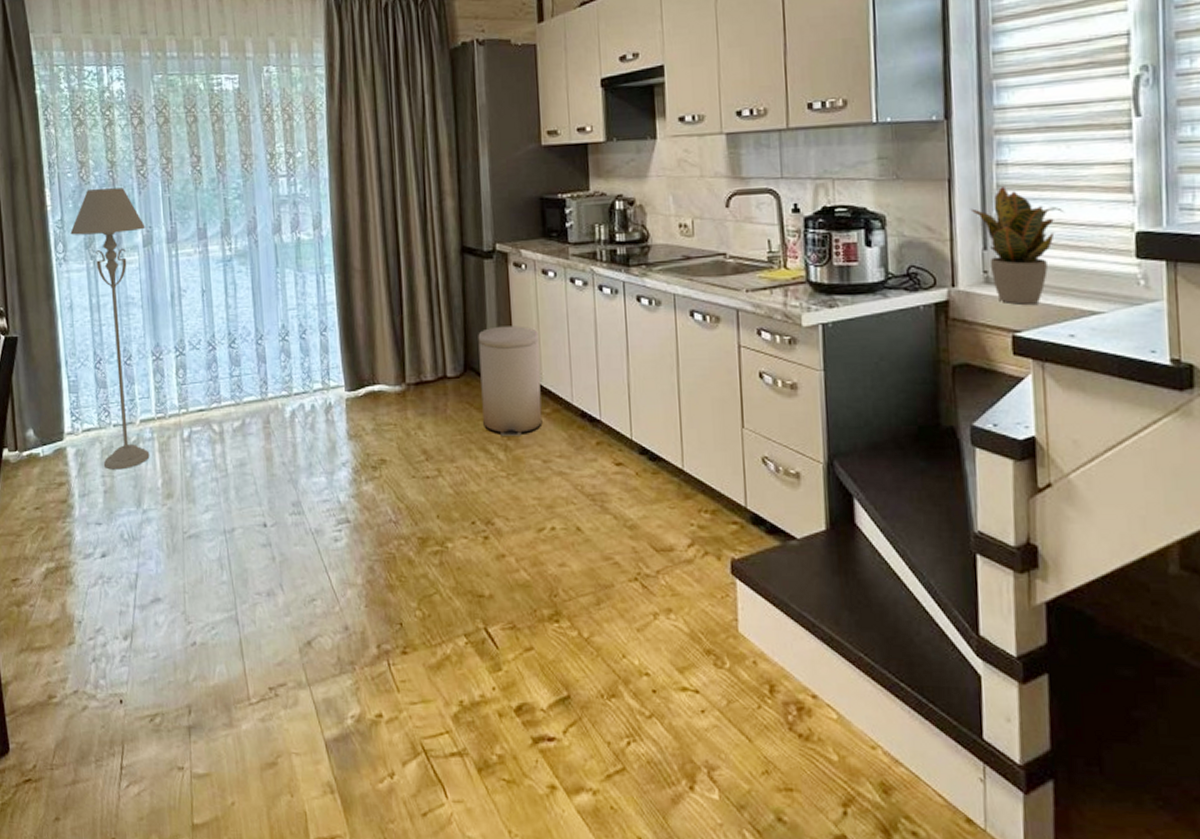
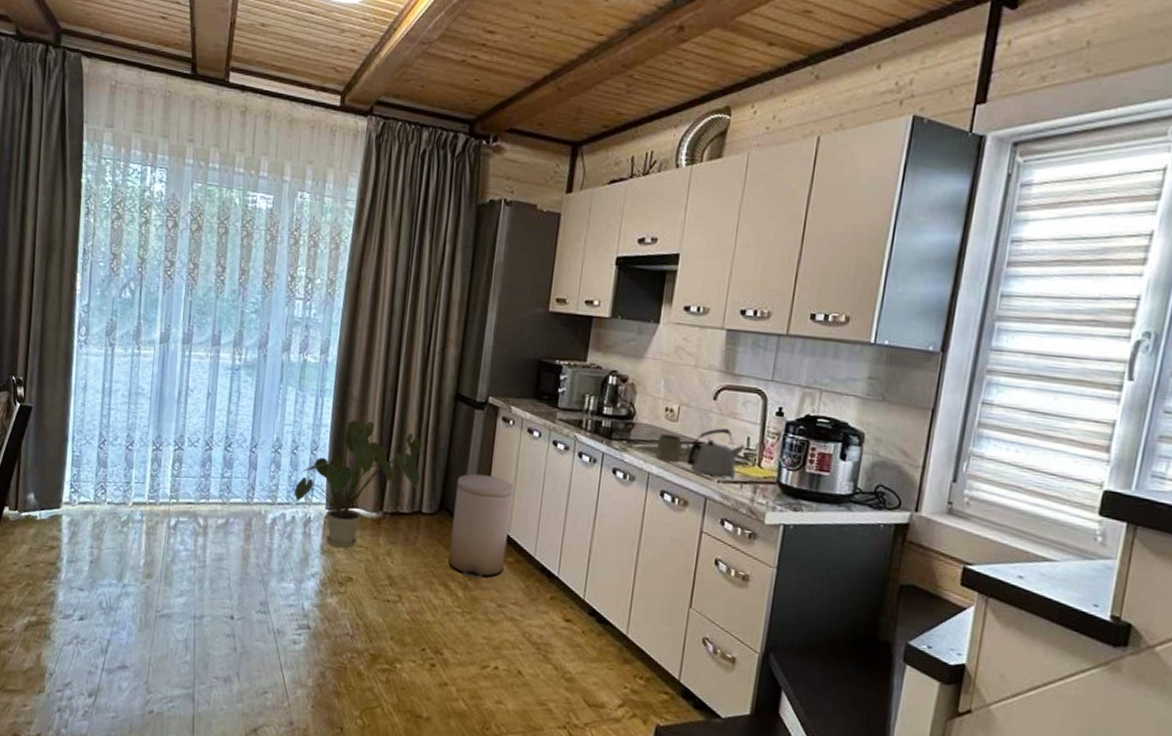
floor lamp: present [70,188,150,470] -> none [94,281,165,545]
house plant: none [310,291,439,430] -> present [294,420,423,549]
mug: none [676,250,713,280] -> present [656,433,691,463]
kettle: none [711,235,769,287] -> present [687,428,746,479]
potted plant: present [970,187,1065,305] -> none [947,425,1039,542]

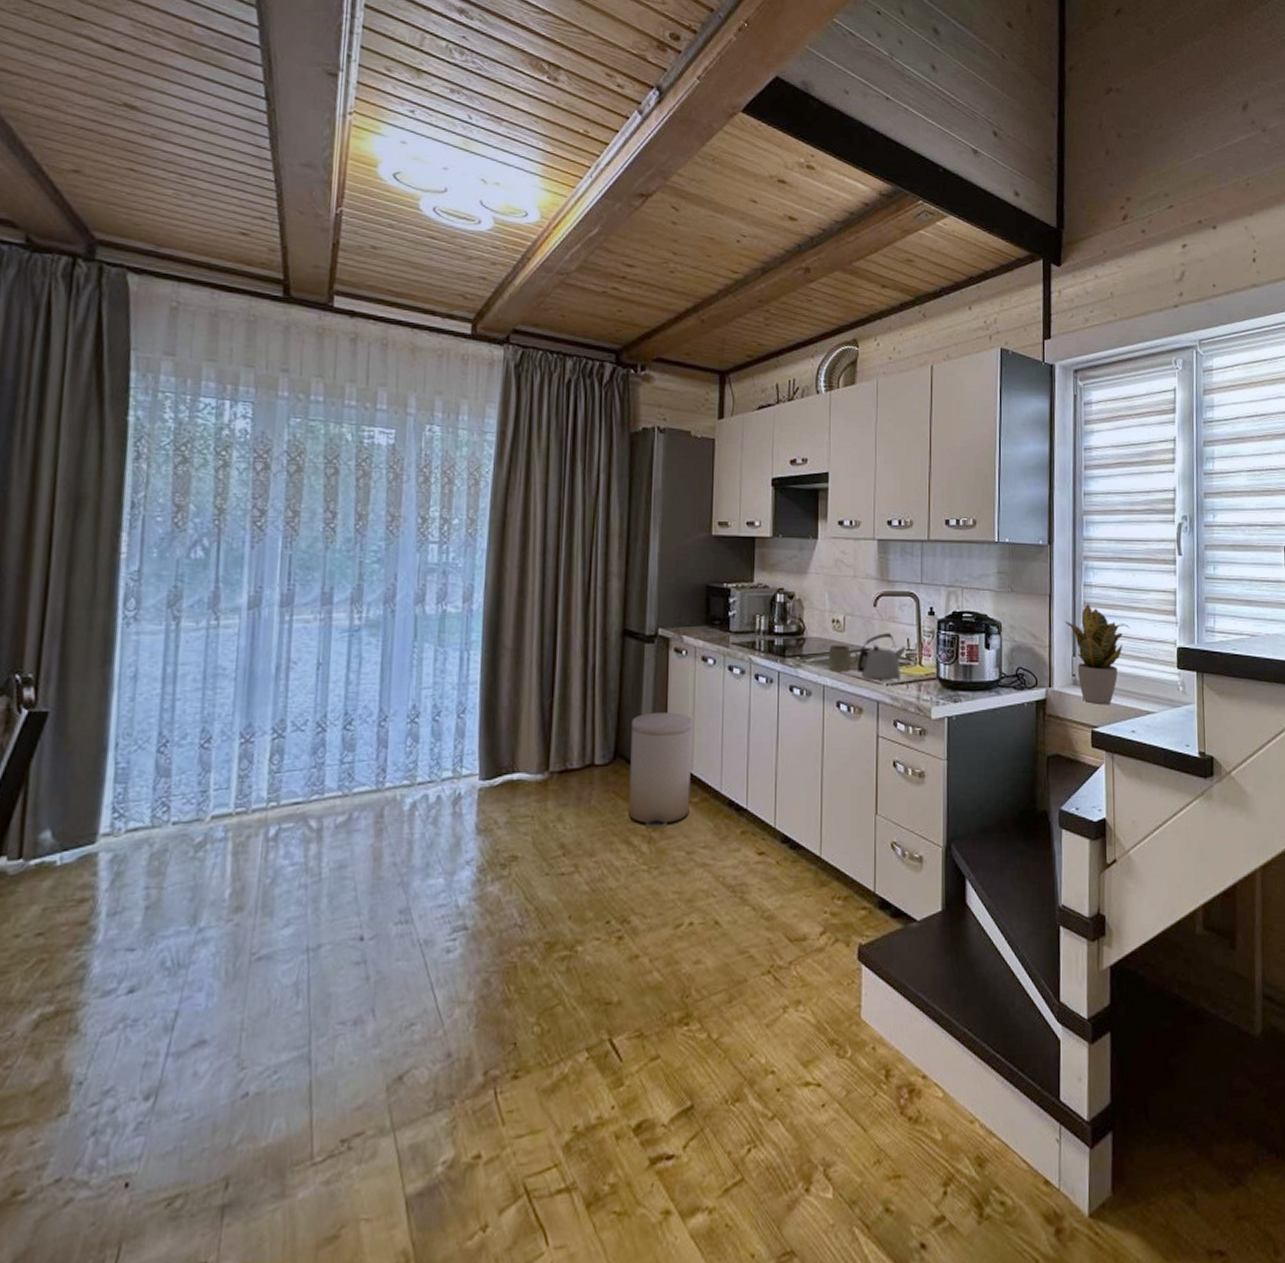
house plant: present [294,420,423,549] -> none [439,671,590,824]
potted plant: none [947,425,1039,542] -> present [1064,604,1130,704]

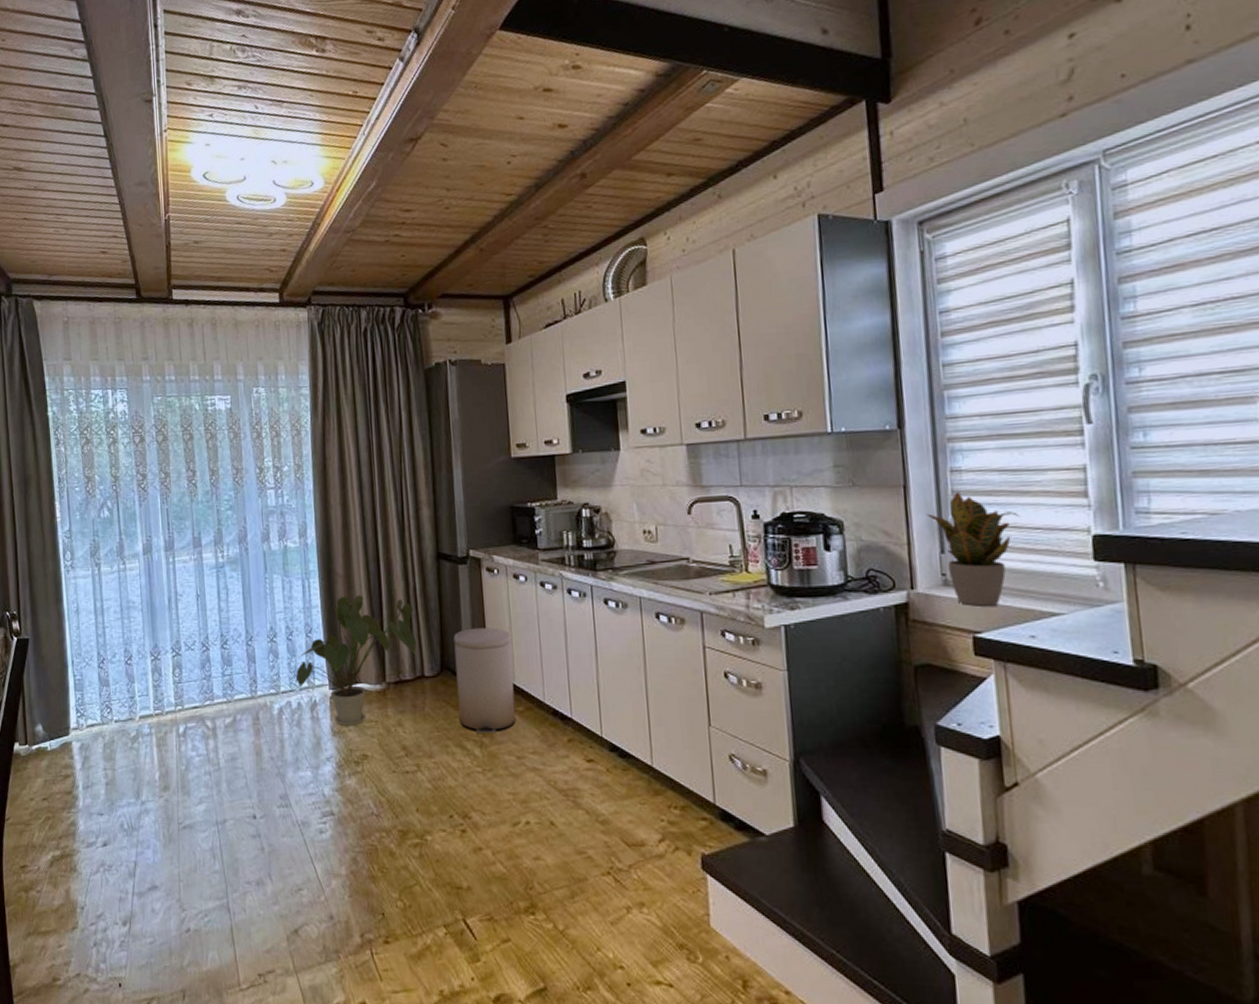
house plant: none [439,671,590,824] -> present [296,595,417,727]
mug: present [828,645,859,673] -> none [641,555,676,584]
kettle: present [858,633,907,680] -> none [675,540,730,590]

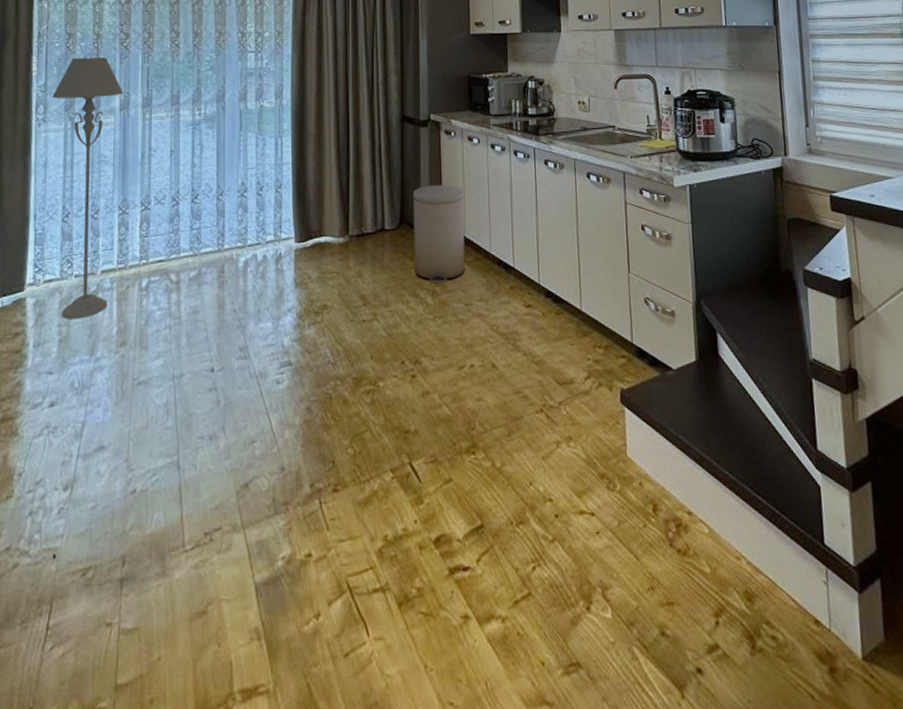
floor lamp: none [77,500,148,763] -> present [52,57,124,319]
house plant: present [296,595,417,727] -> none [264,153,379,279]
potted plant: present [926,492,1020,606] -> none [795,78,862,171]

